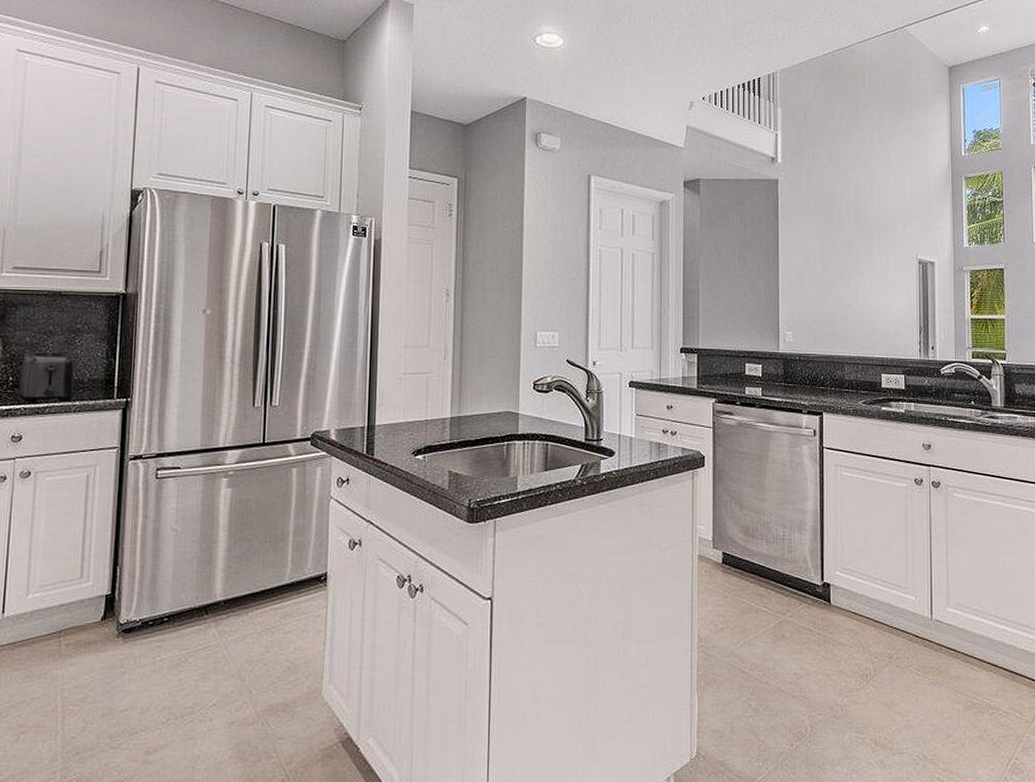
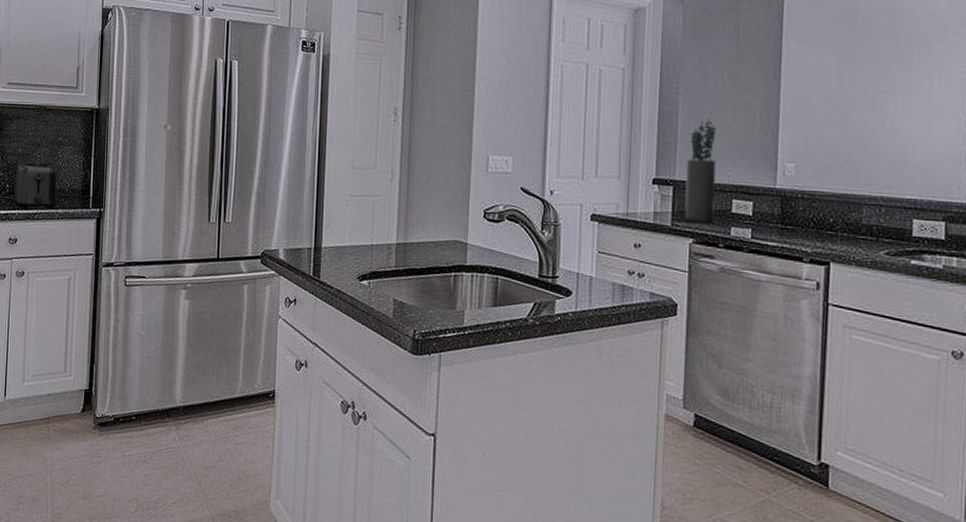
vase: none [708,295,732,385] -> present [684,118,716,224]

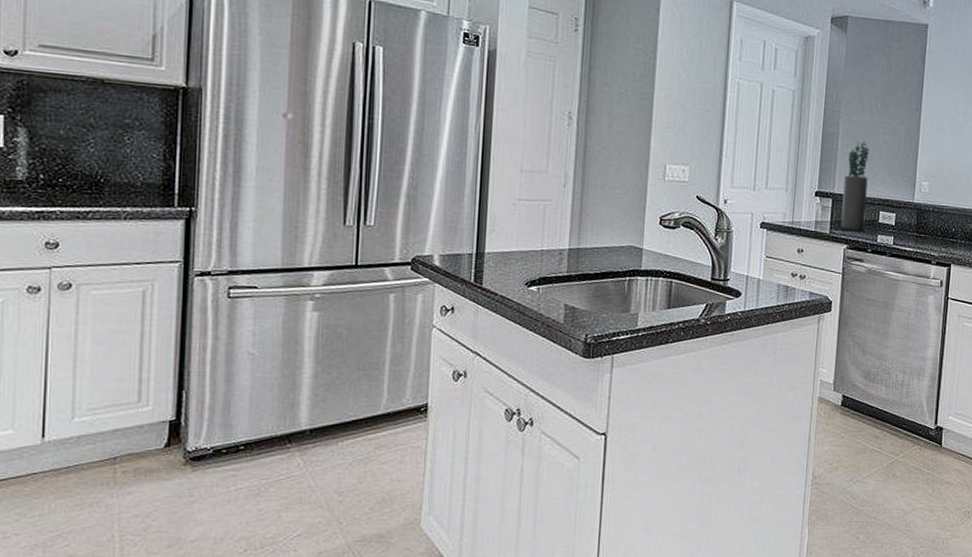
toaster: present [13,162,58,209] -> none [52,147,124,206]

